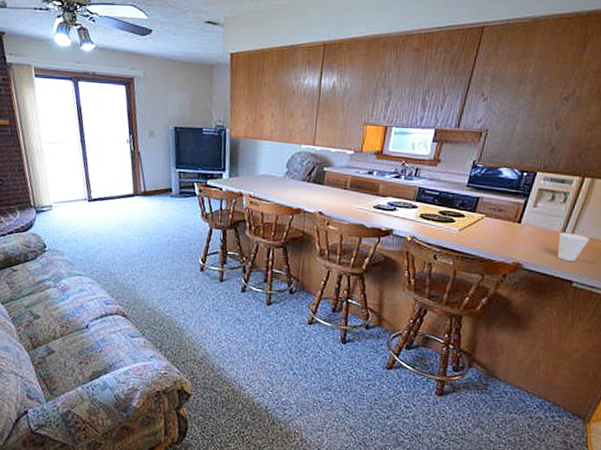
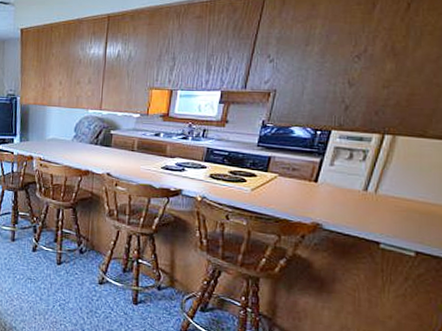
cup: present [558,232,590,262] -> none [360,191,396,222]

